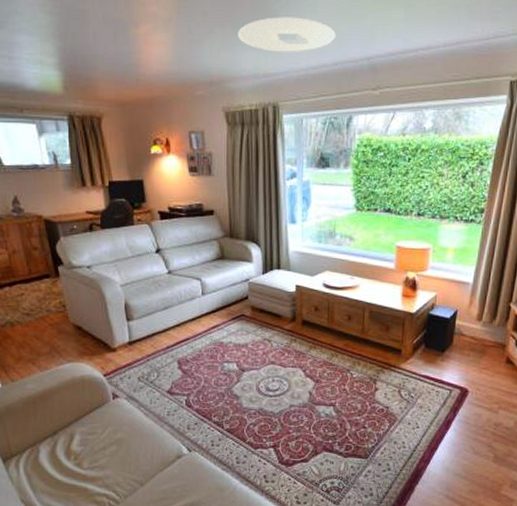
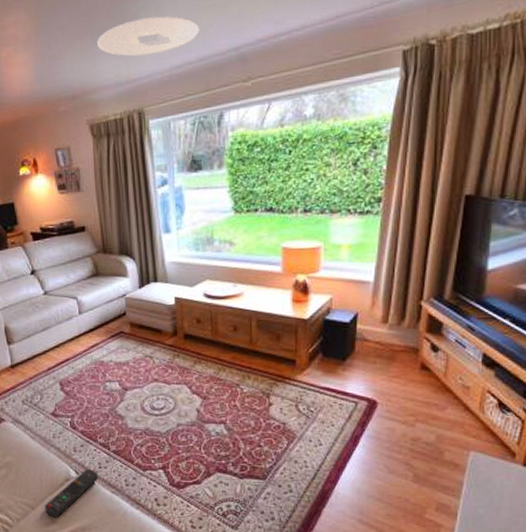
remote control: none [154,447,211,494] -> present [44,470,99,518]

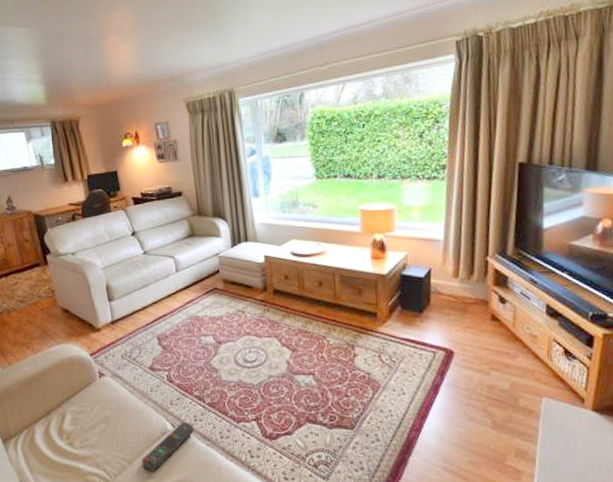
ceiling light: present [97,16,199,57] -> none [192,11,281,45]

